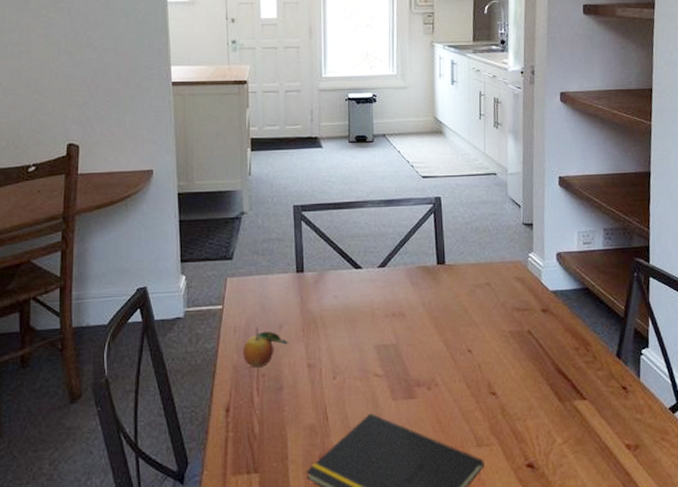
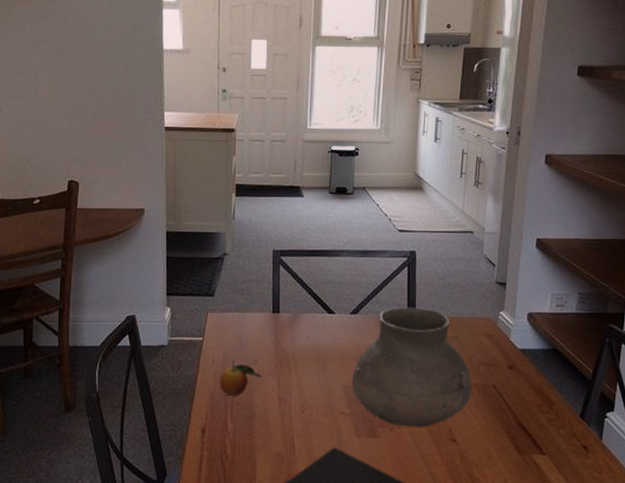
vase: none [383,255,508,384] -> present [351,307,473,428]

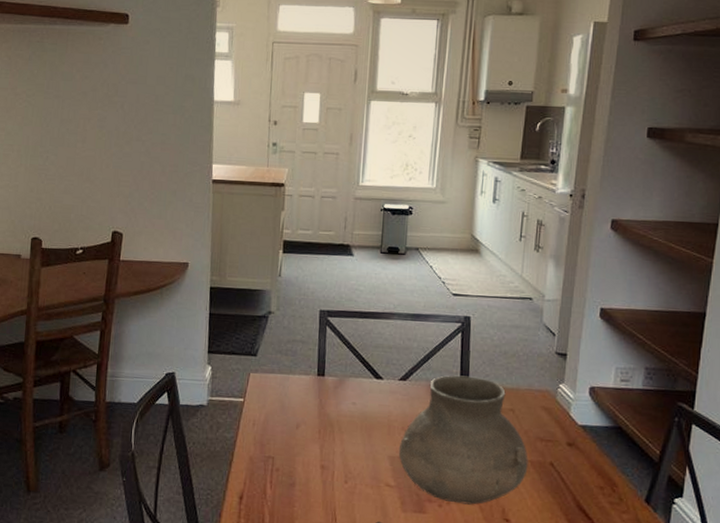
fruit: present [220,359,263,396] -> none [260,423,305,462]

